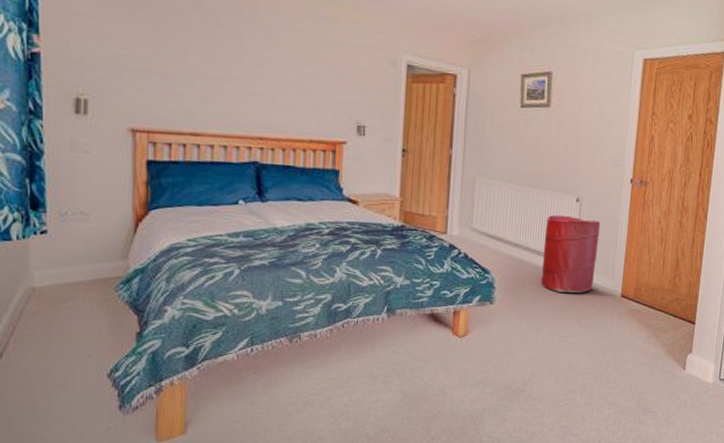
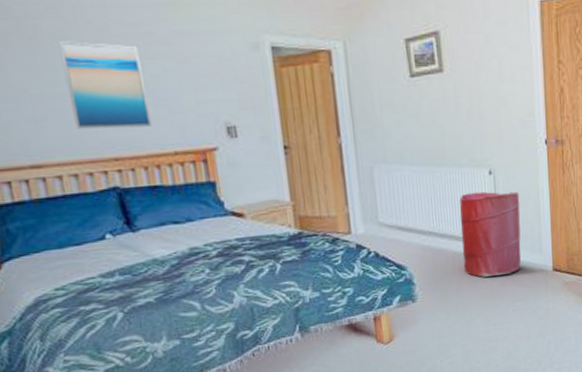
wall art: none [233,35,297,116] -> present [58,41,152,129]

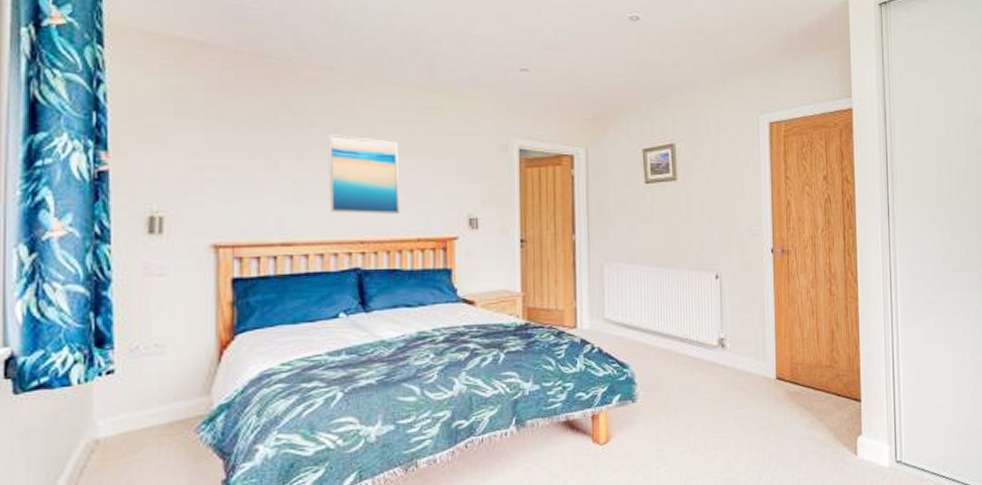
laundry hamper: present [459,191,522,277] -> none [685,295,745,381]

